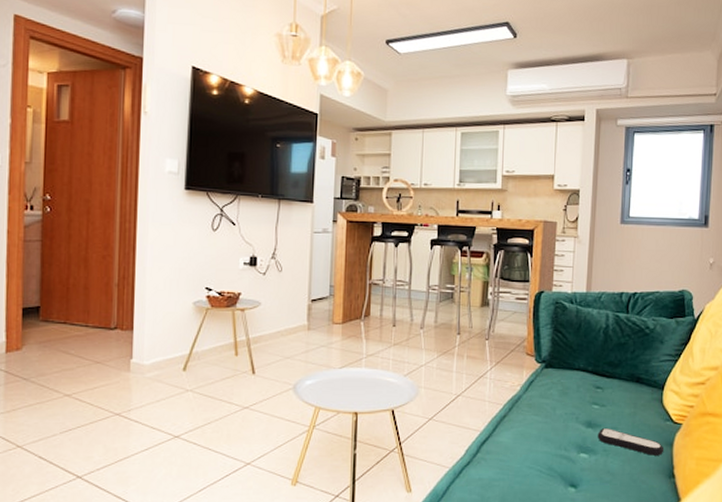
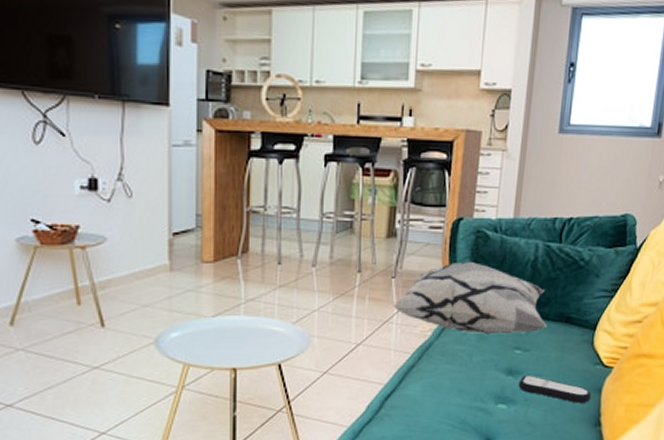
decorative pillow: none [487,327,620,391] -> present [393,261,547,335]

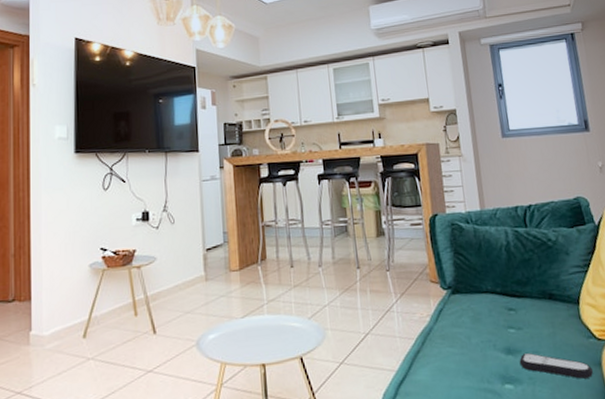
decorative pillow: present [393,261,547,335] -> none [391,250,533,317]

